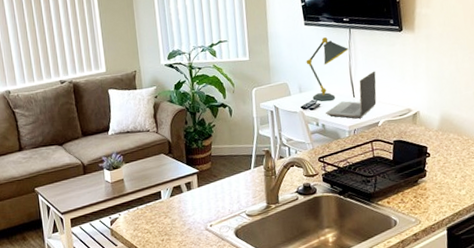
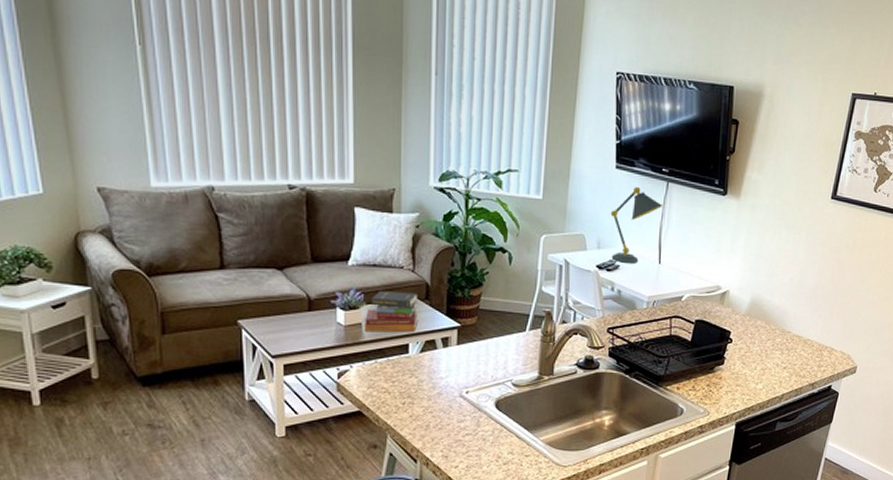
books: none [125,149,165,186] -> present [365,291,418,332]
laptop computer: present [326,71,377,119] -> none [624,236,689,289]

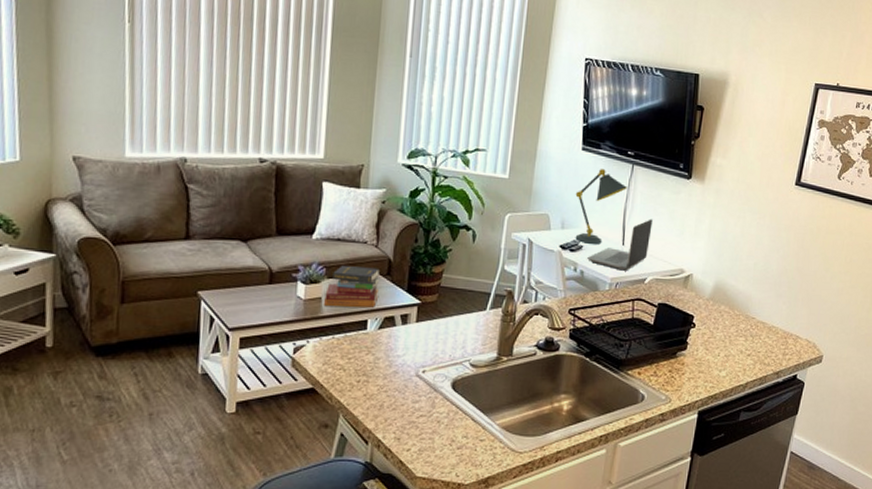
laptop computer: none [624,236,689,289] -> present [587,219,653,271]

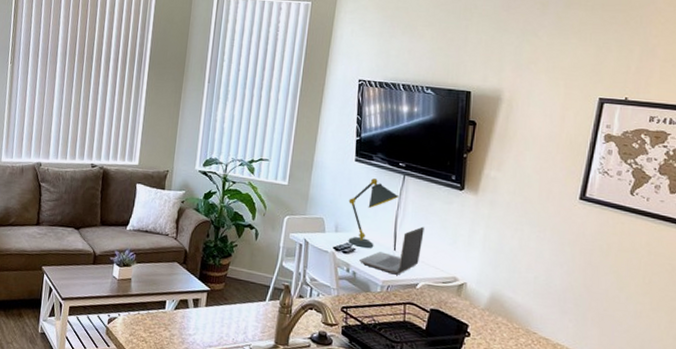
books: present [324,266,380,308] -> none [133,253,178,291]

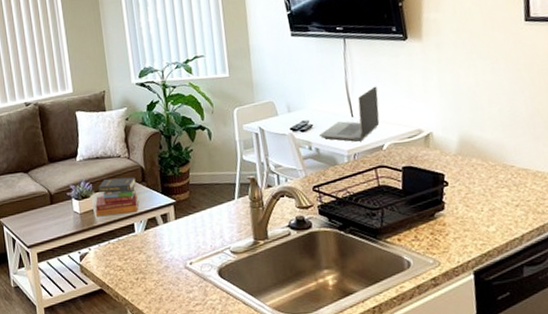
books: none [133,253,178,291] -> present [95,176,139,217]
desk lamp: present [348,178,400,249] -> none [294,49,345,122]

